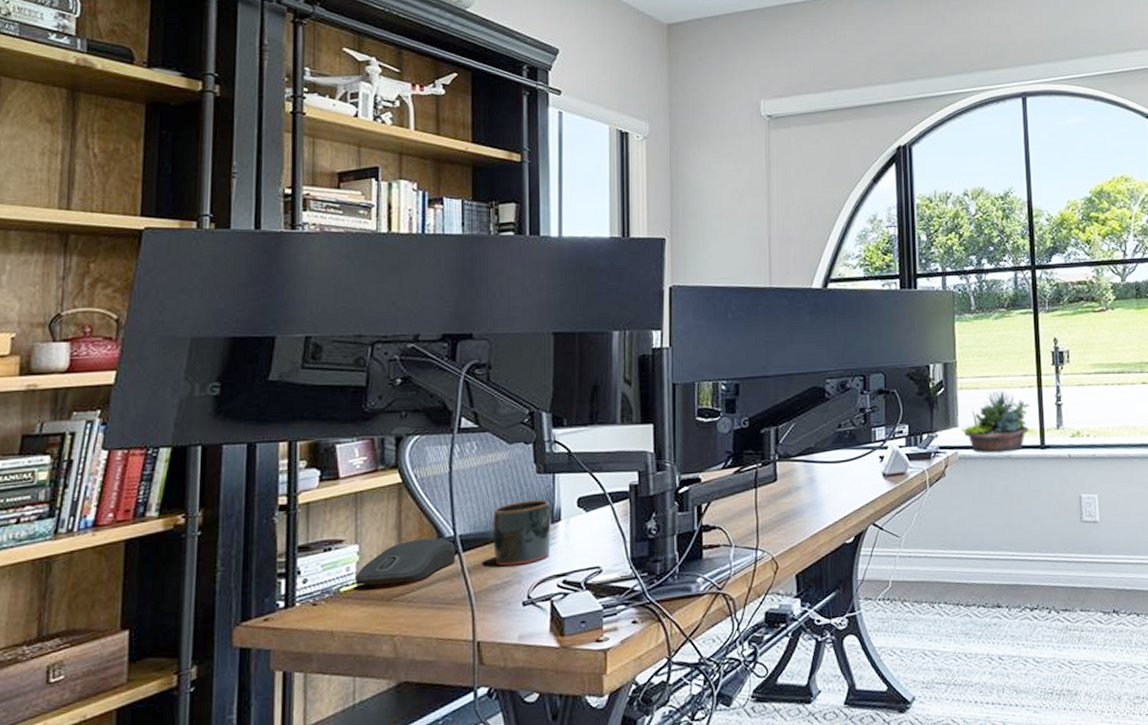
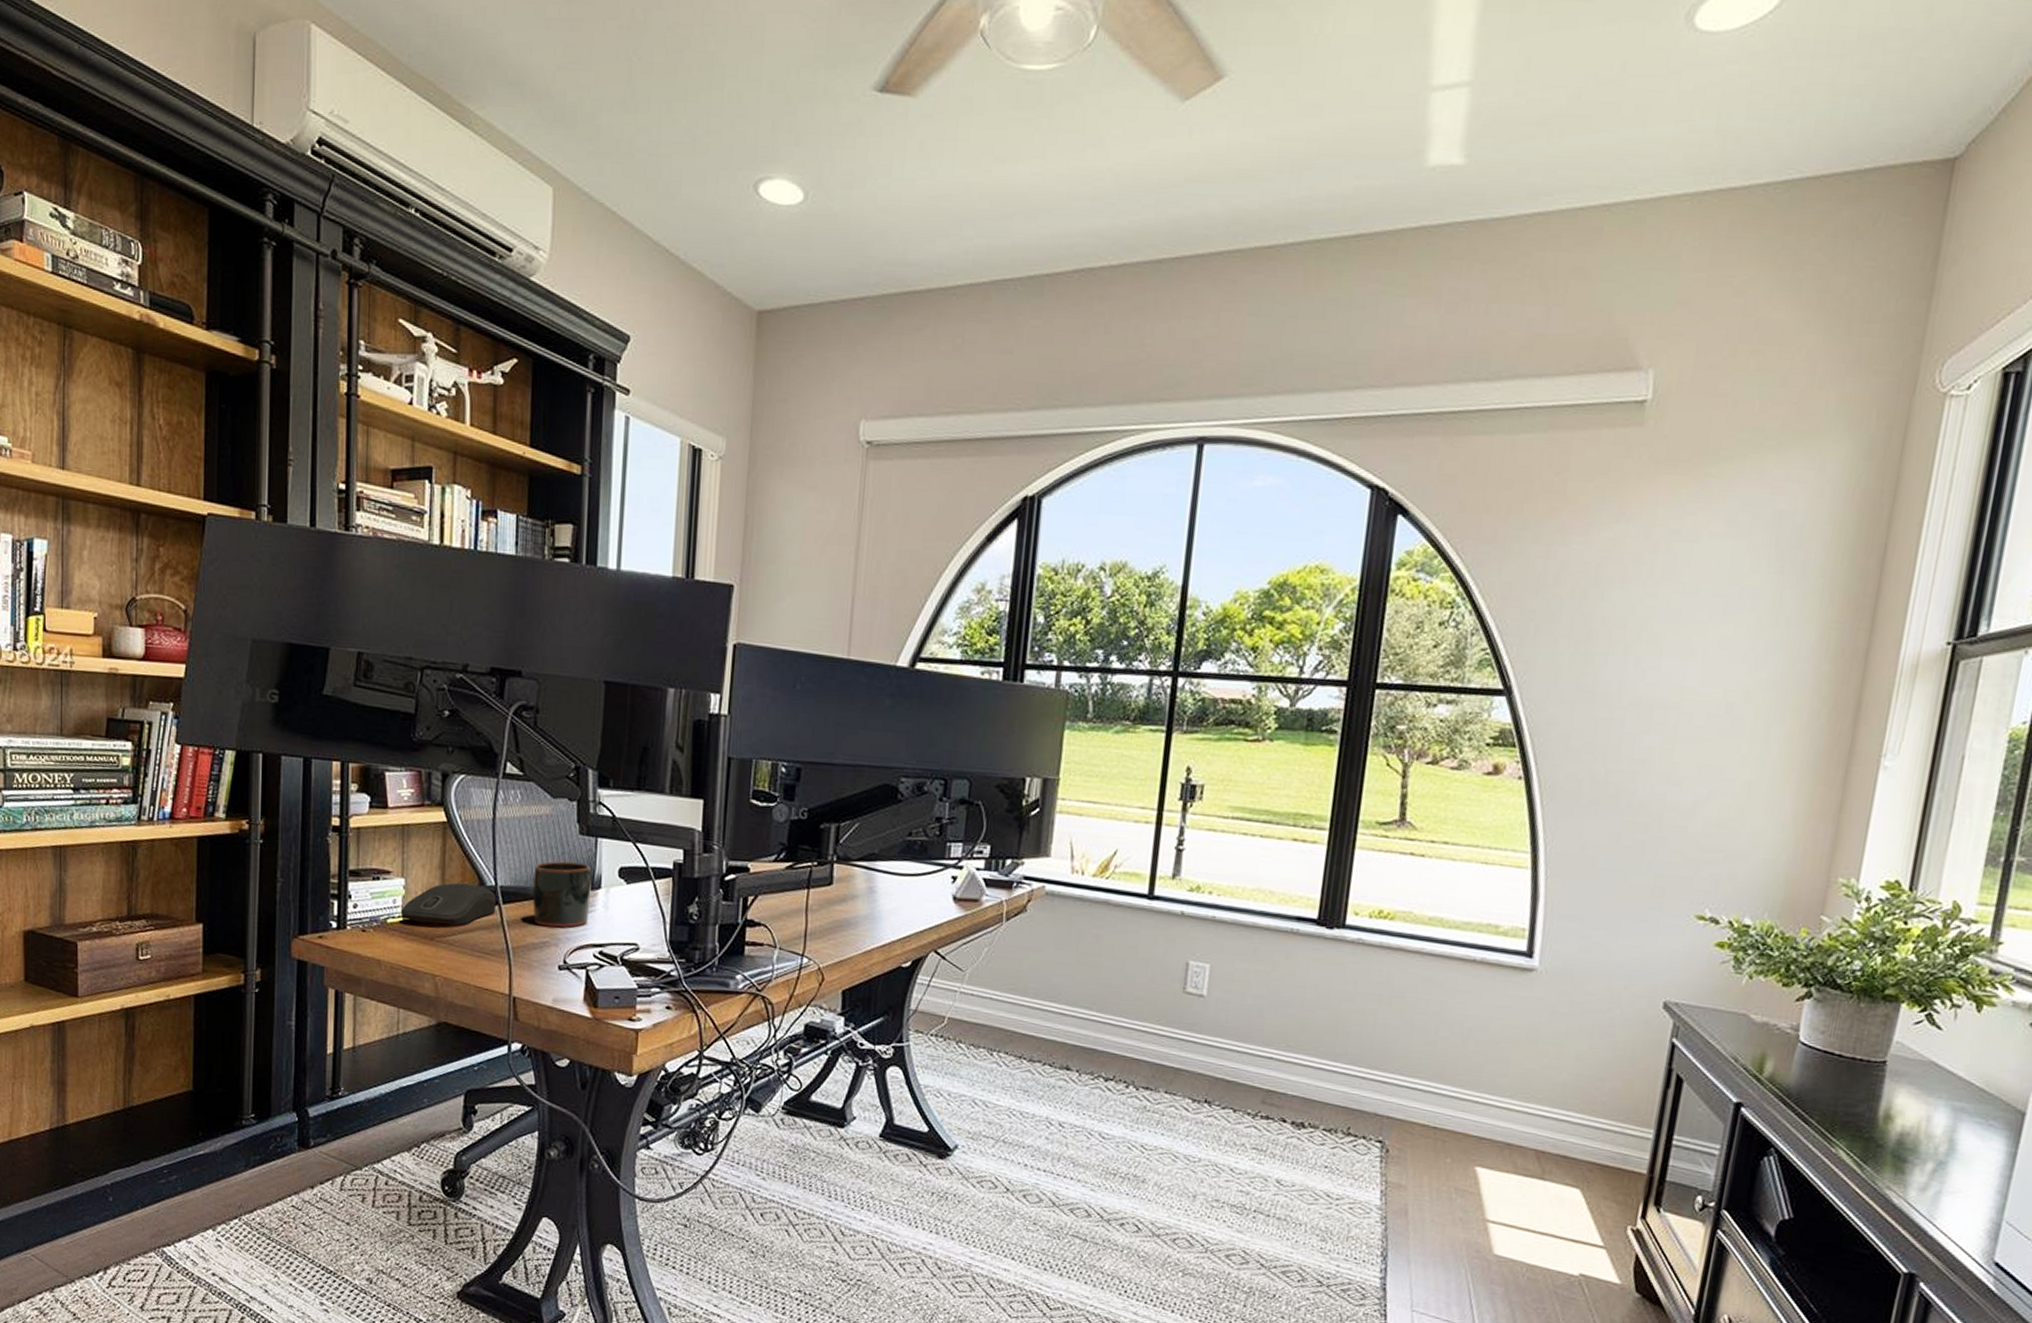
succulent planter: present [961,390,1031,454] -> none [1052,820,1144,898]

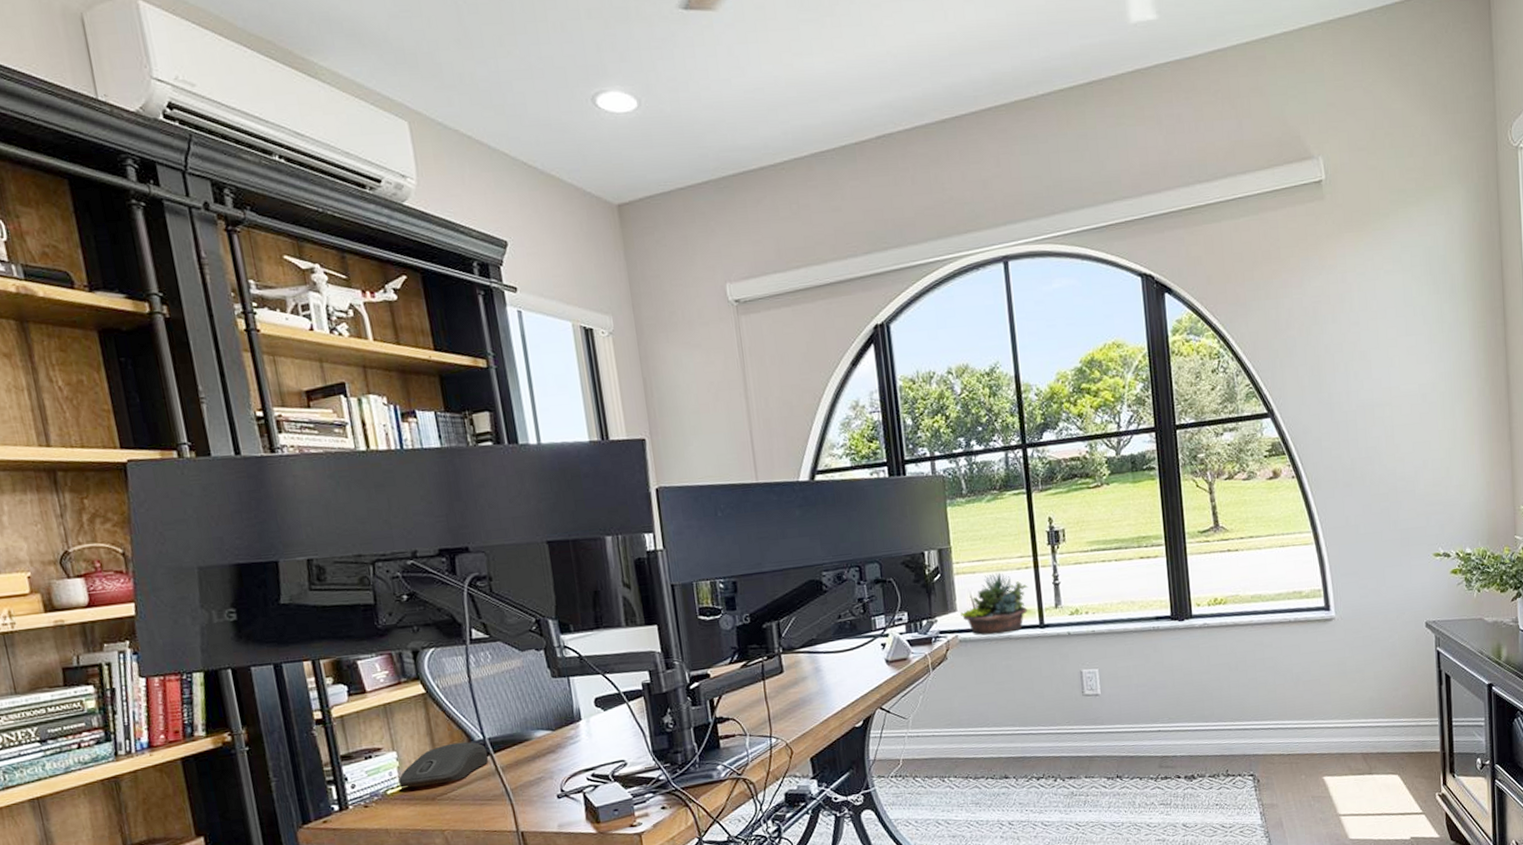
mug: present [532,861,592,928] -> none [516,701,576,765]
succulent planter: none [1052,820,1144,898] -> present [959,572,1028,636]

